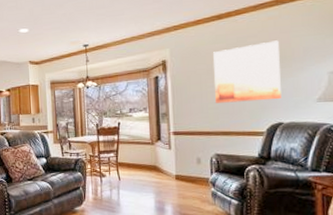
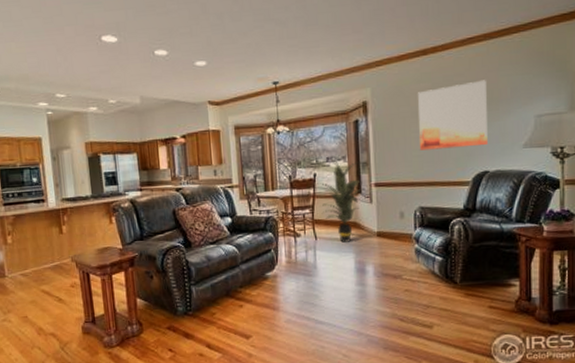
indoor plant: none [117,110,163,184] -> present [313,159,364,243]

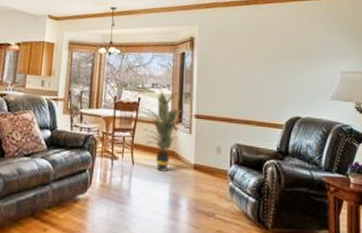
wall art: present [418,80,488,151] -> none [239,34,300,93]

